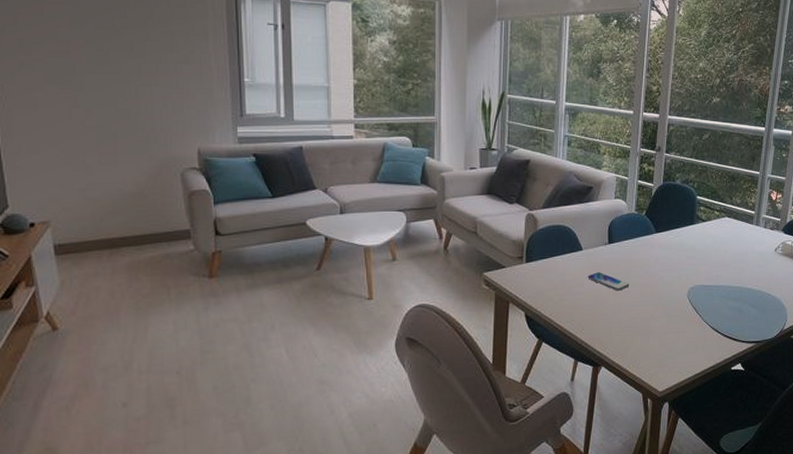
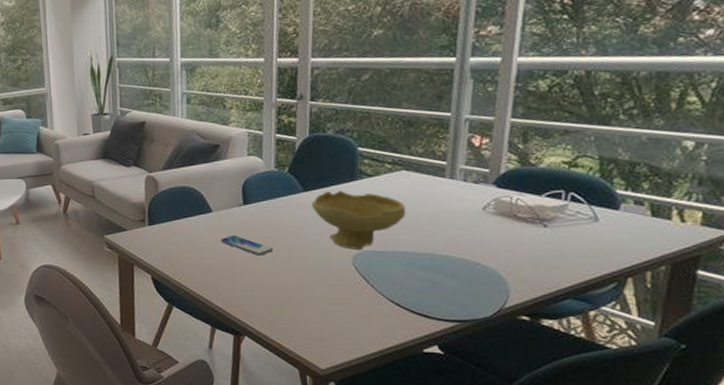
bowl: none [661,233,727,285] -> present [312,191,406,251]

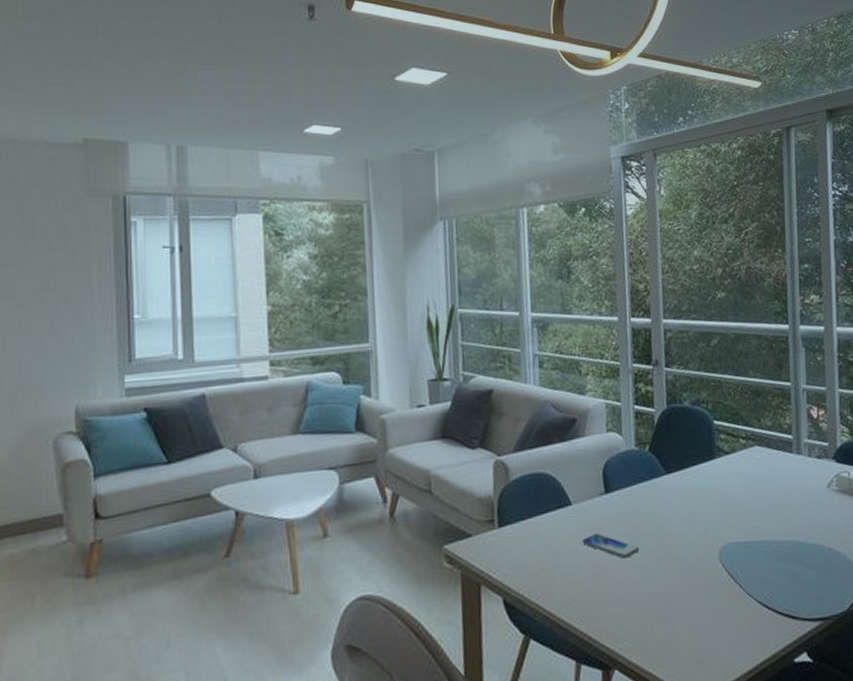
bowl: present [312,191,406,251] -> none [675,472,764,543]

